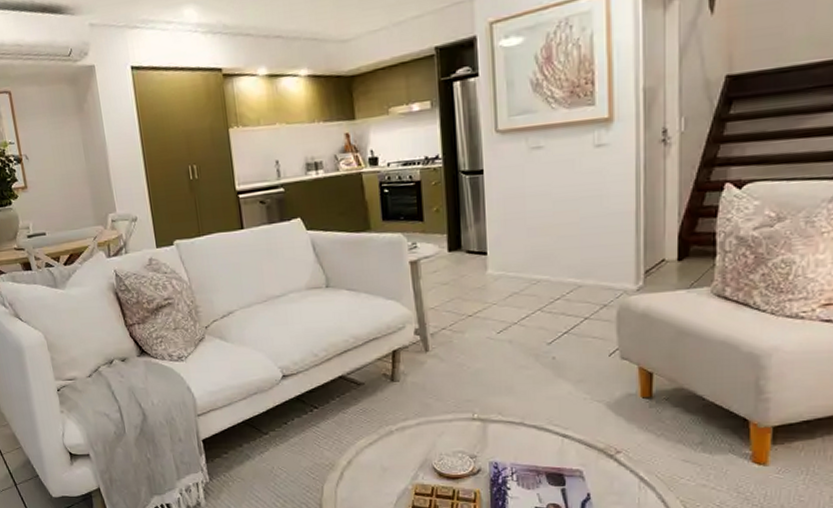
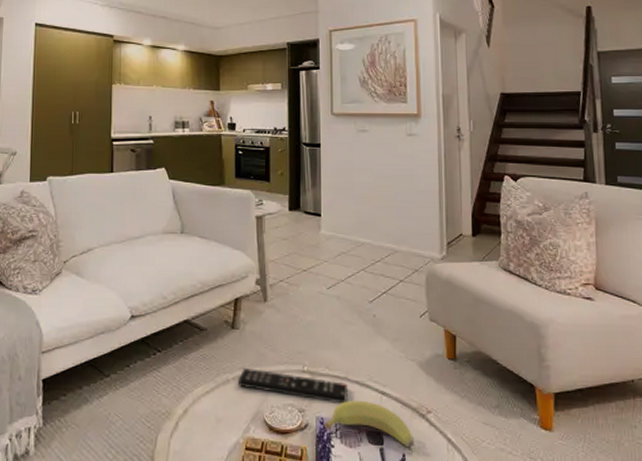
remote control: none [402,419,525,448] -> present [237,368,349,404]
banana: none [498,444,600,487] -> present [323,400,414,448]

